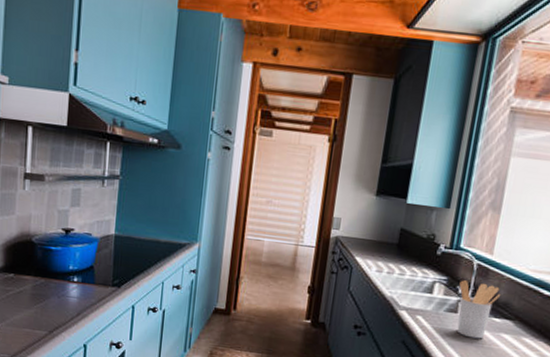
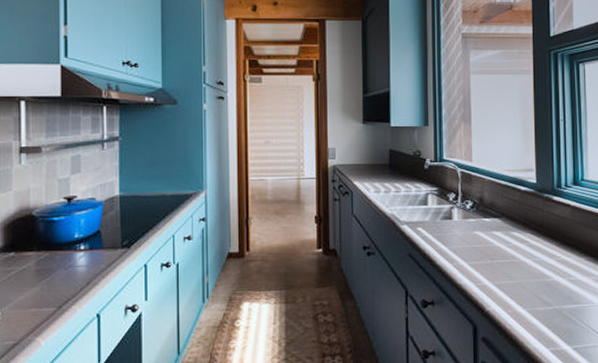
utensil holder: present [457,280,500,339] -> none [449,188,485,240]

